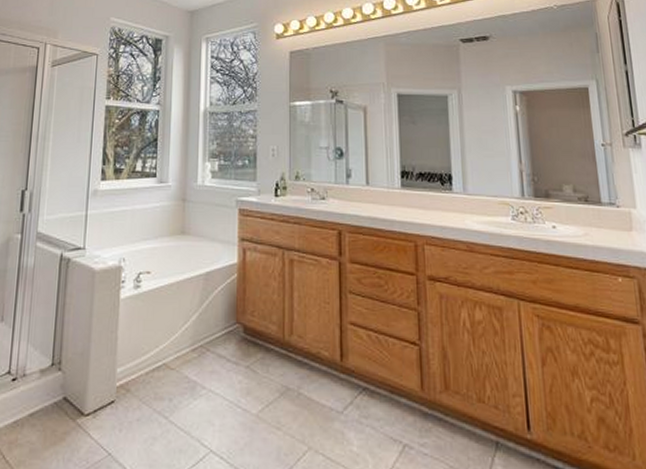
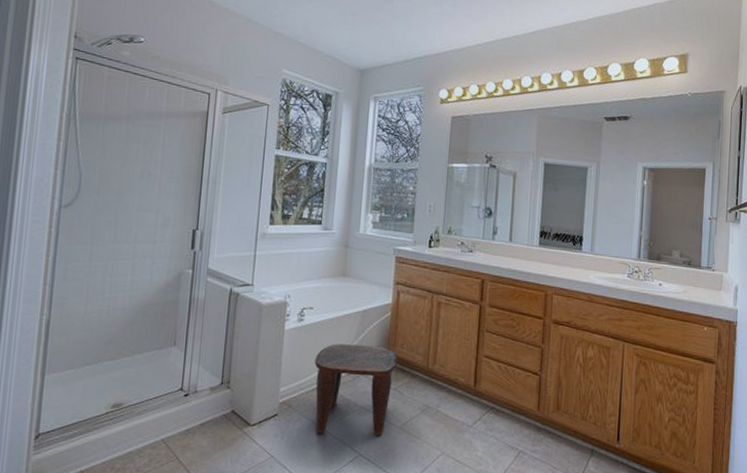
stool: none [154,313,249,425] -> present [314,344,398,435]

